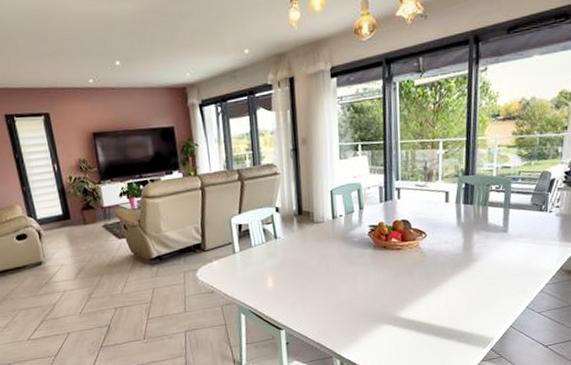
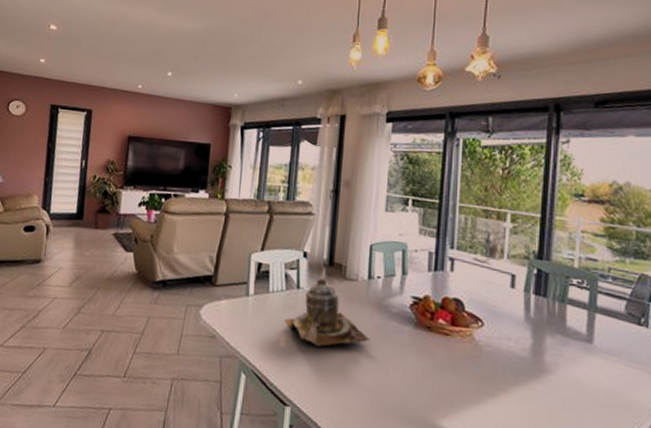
teapot: none [269,224,341,280] -> present [284,276,371,347]

